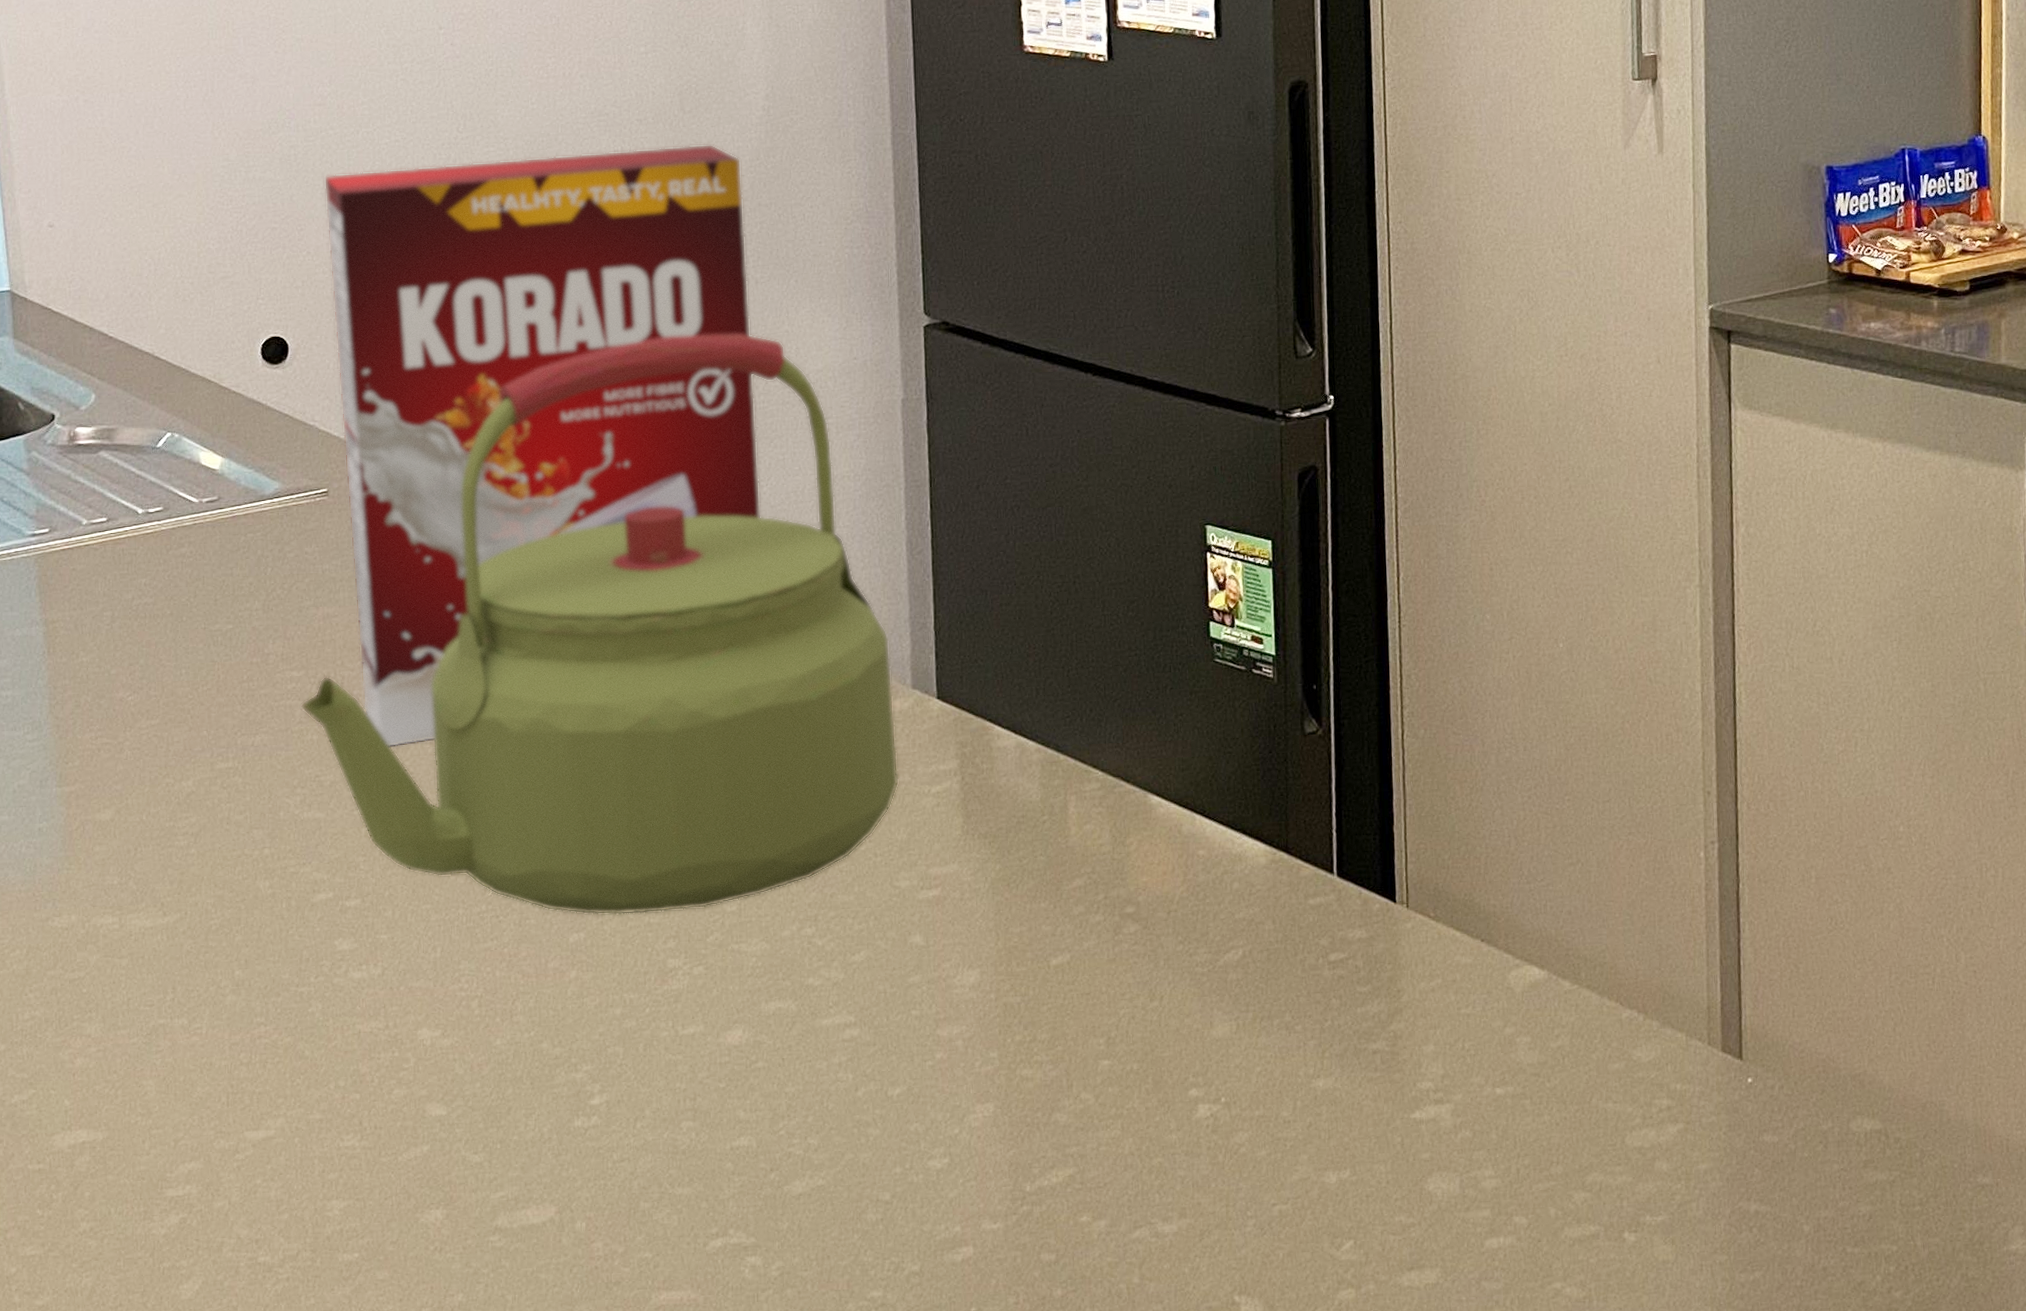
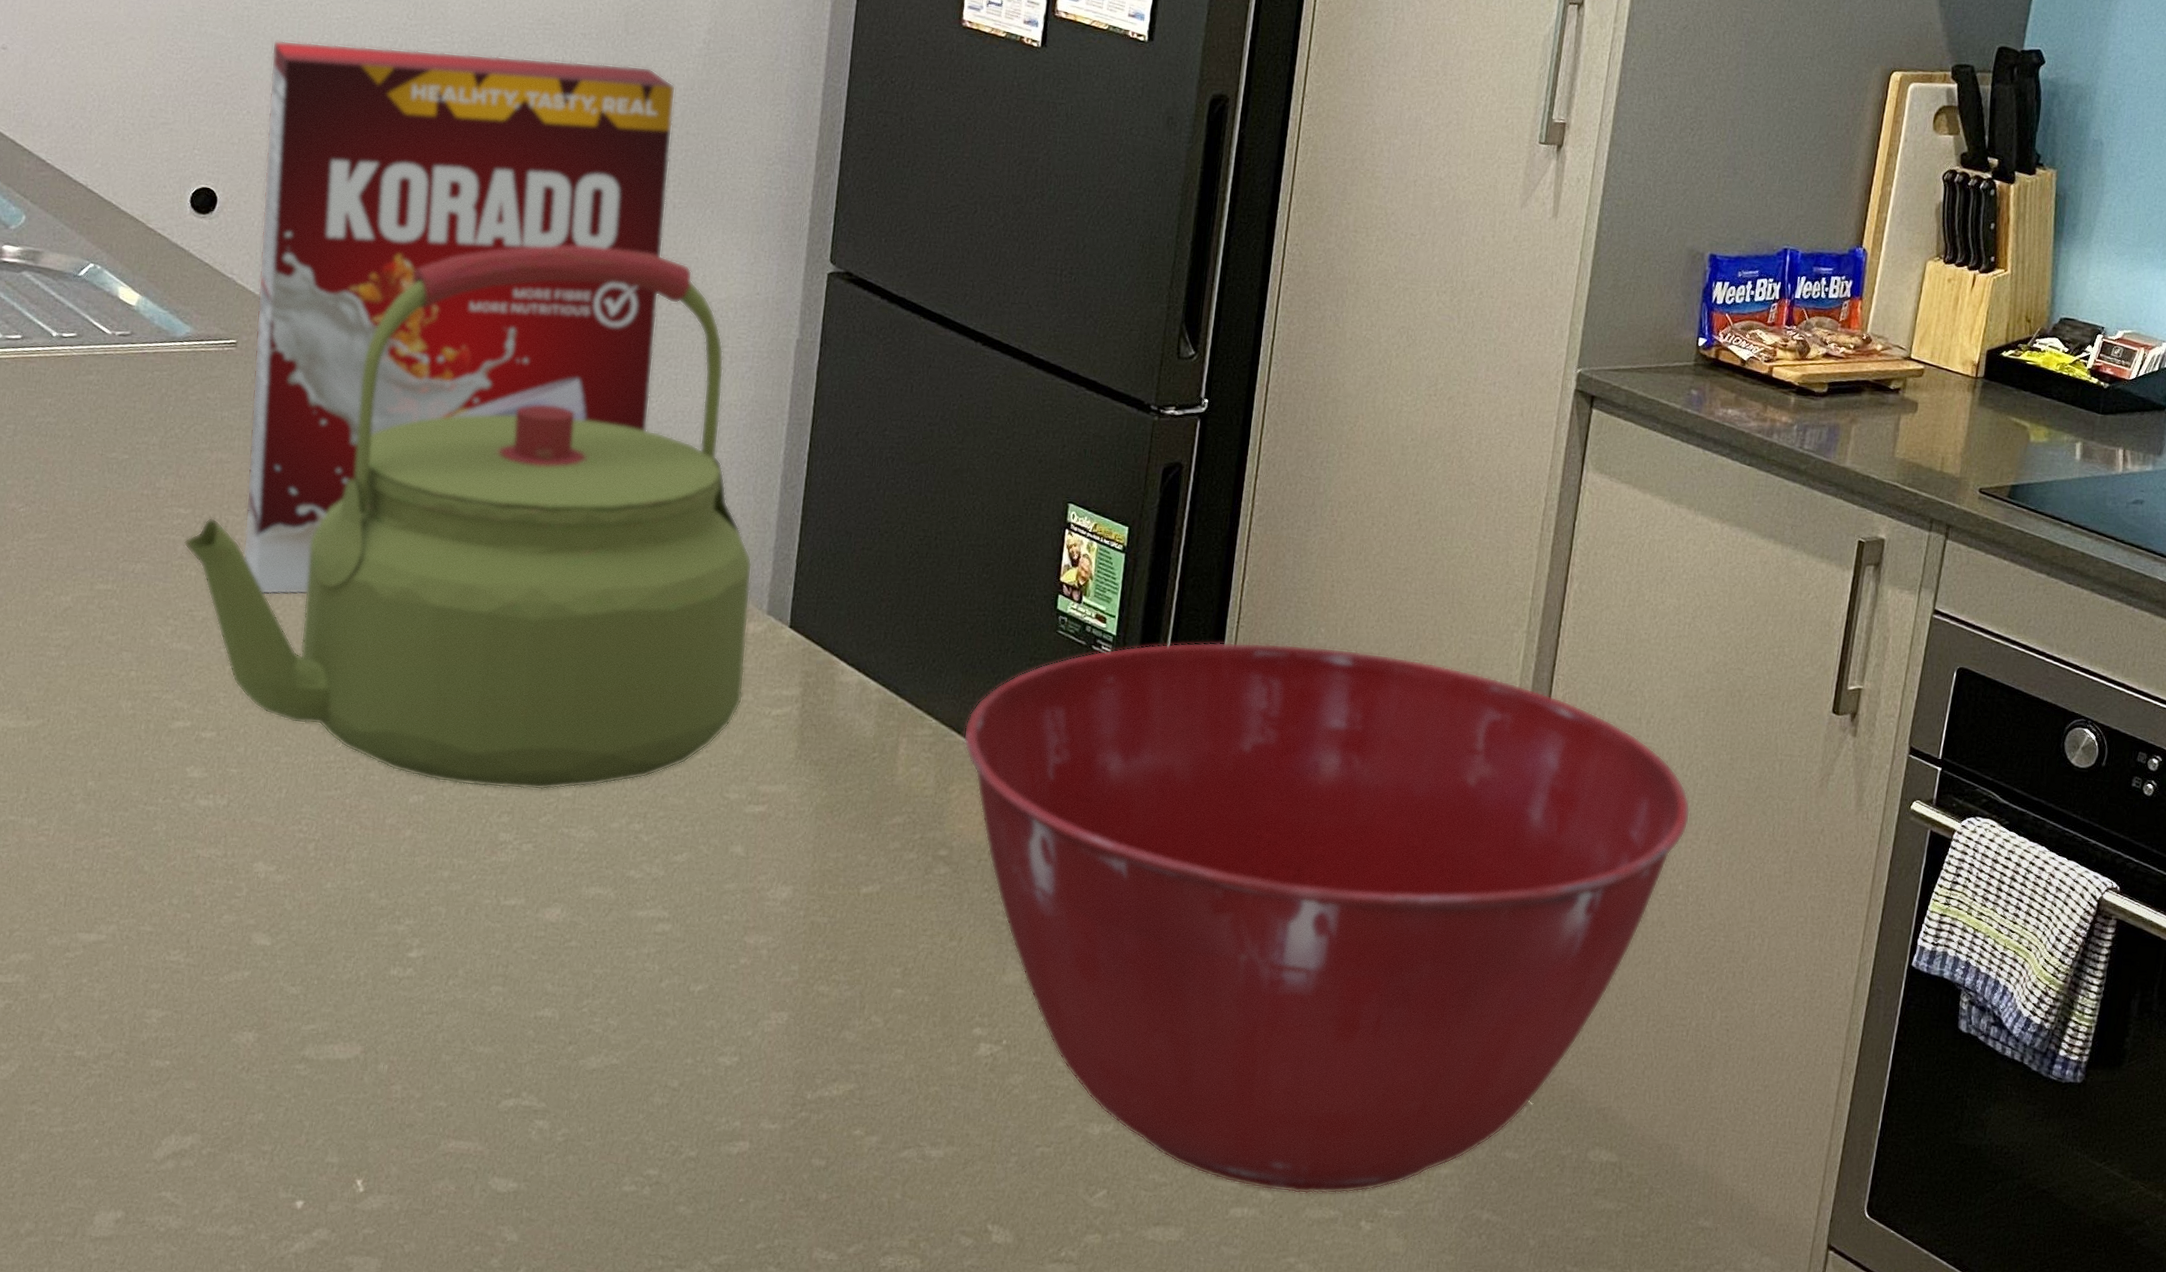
mixing bowl: none [1133,632,1900,1215] -> present [963,642,1691,1194]

